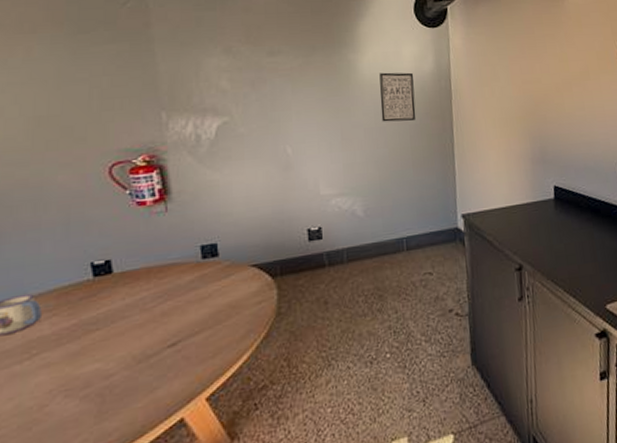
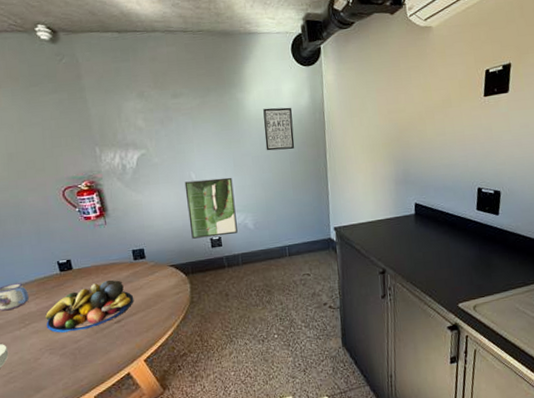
fruit bowl: none [64,286,198,365] -> present [45,280,134,333]
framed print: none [277,152,343,230] -> present [184,177,238,239]

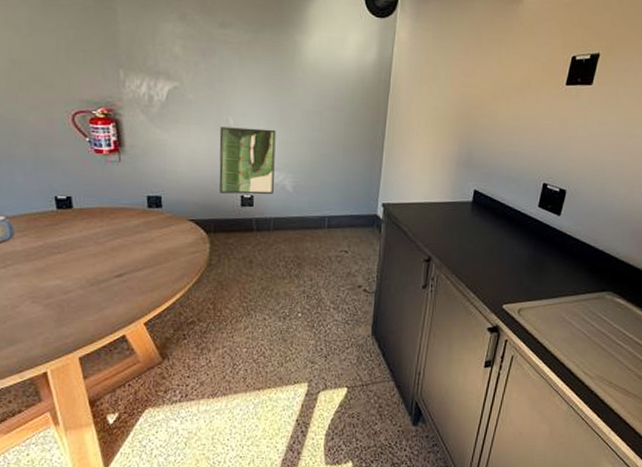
fruit bowl: present [45,280,134,333] -> none [32,226,142,280]
wall art: present [263,107,295,151] -> none [319,57,356,108]

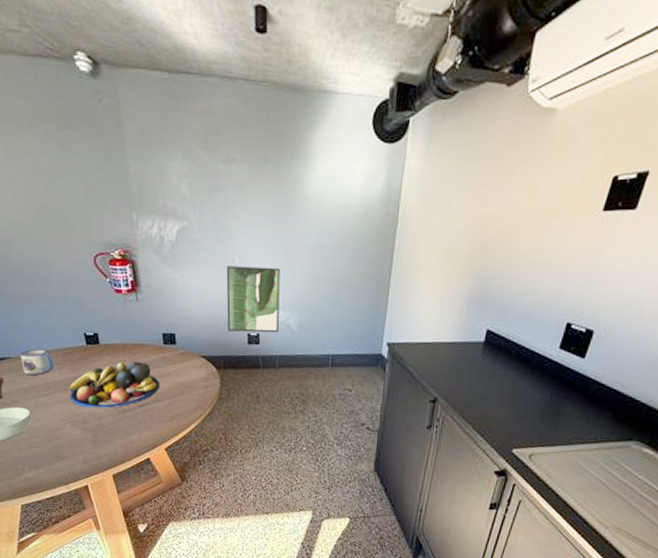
fruit bowl: none [32,226,142,280] -> present [69,361,160,408]

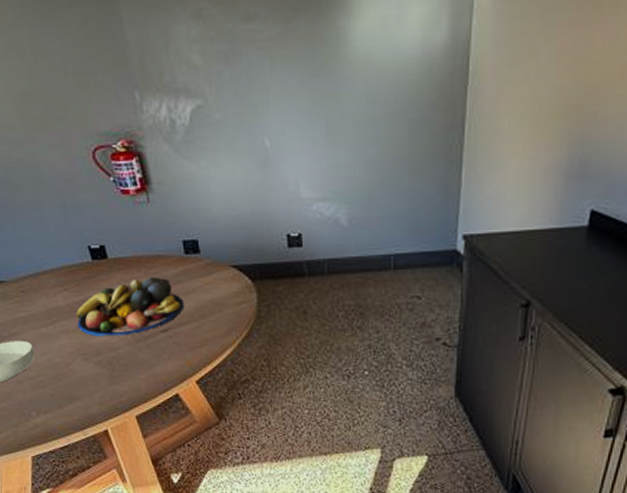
mug: present [20,349,54,376] -> none [14,269,56,302]
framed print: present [226,266,281,333] -> none [255,149,325,233]

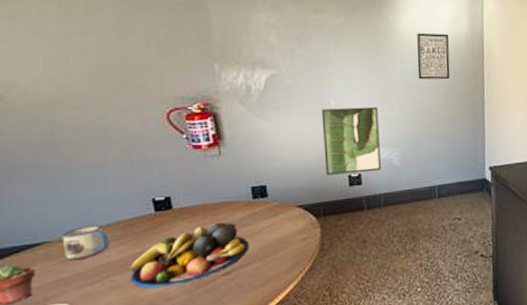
mug: none [14,269,56,302] -> present [62,225,109,261]
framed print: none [255,149,325,233] -> present [321,106,381,175]
wall art: none [374,44,420,113] -> present [417,33,450,80]

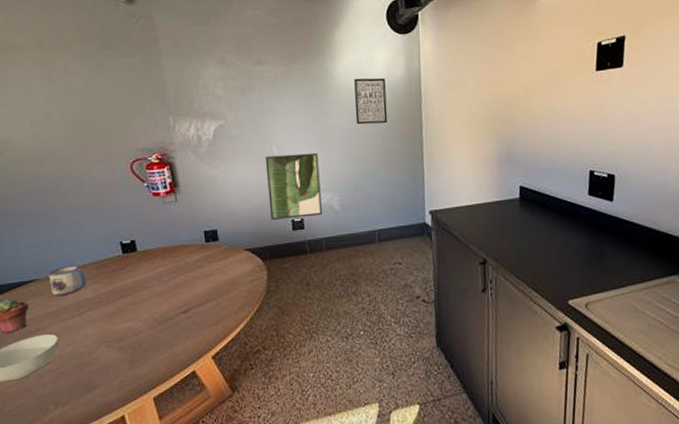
fruit bowl: present [130,222,250,289] -> none [104,264,204,323]

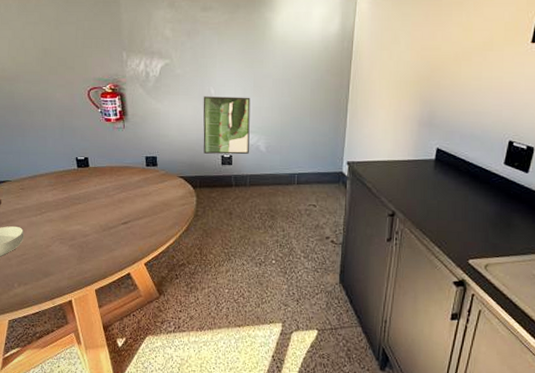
mug: present [49,265,86,297] -> none [18,172,47,197]
wall art: present [354,77,388,125] -> none [288,31,320,75]

